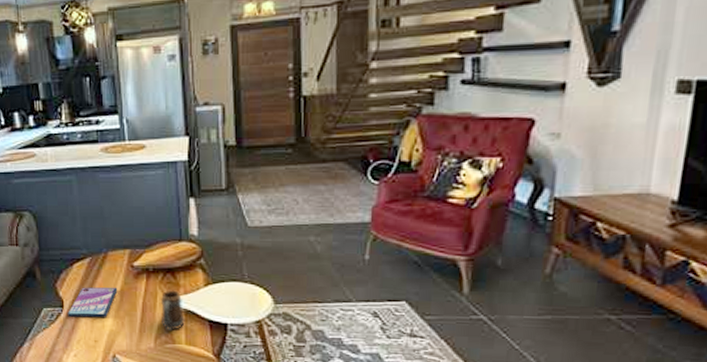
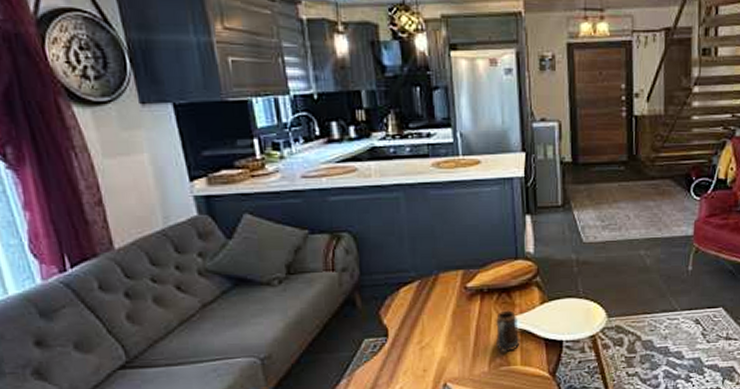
video game case: present [68,287,118,318] -> none [393,310,450,346]

